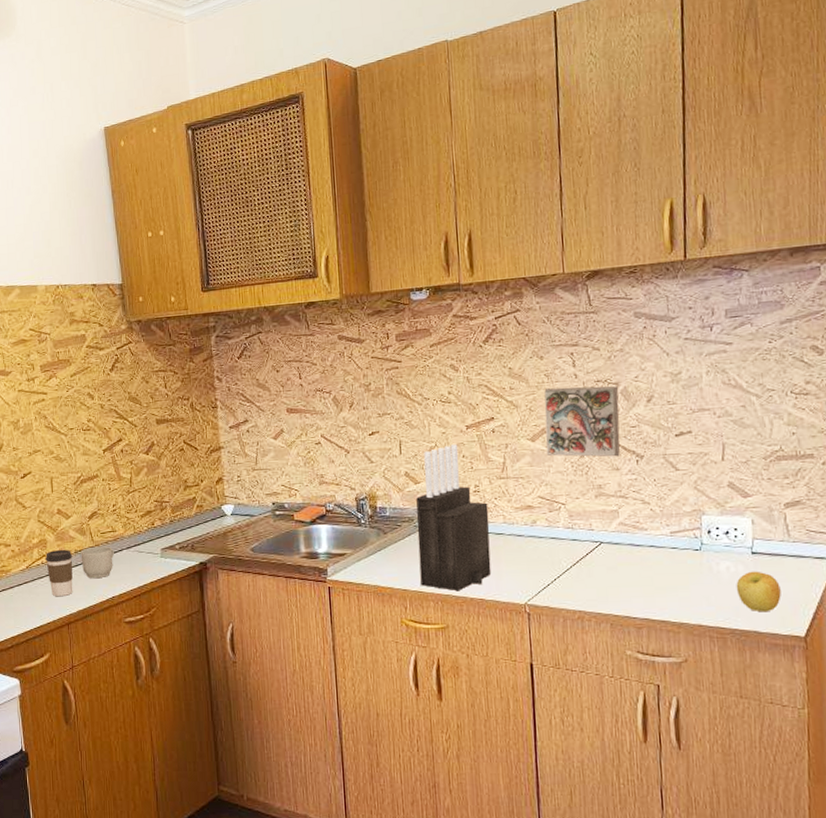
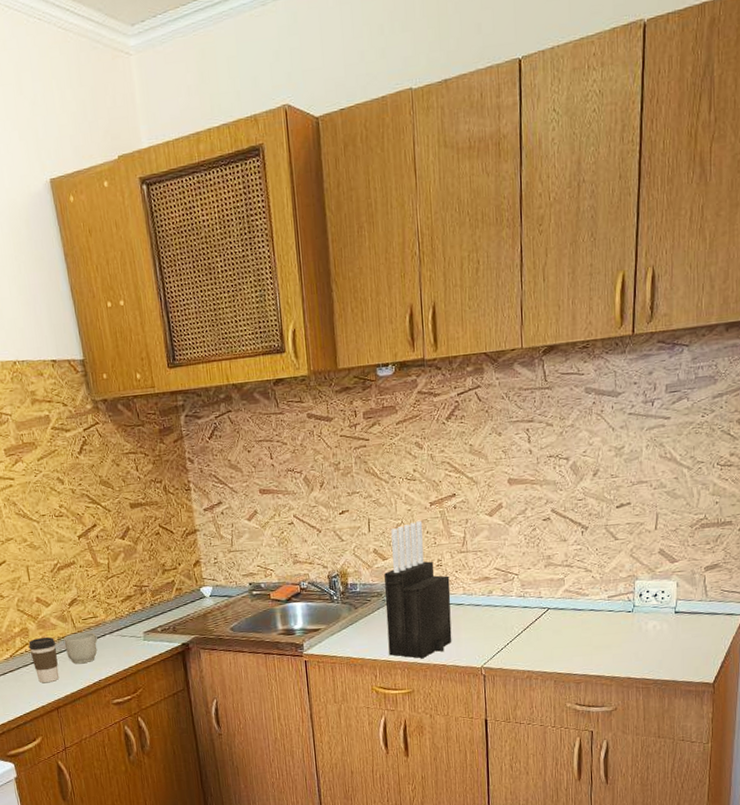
decorative tile: present [544,385,620,457] -> none [501,461,569,530]
apple: present [736,571,781,612] -> none [660,628,697,664]

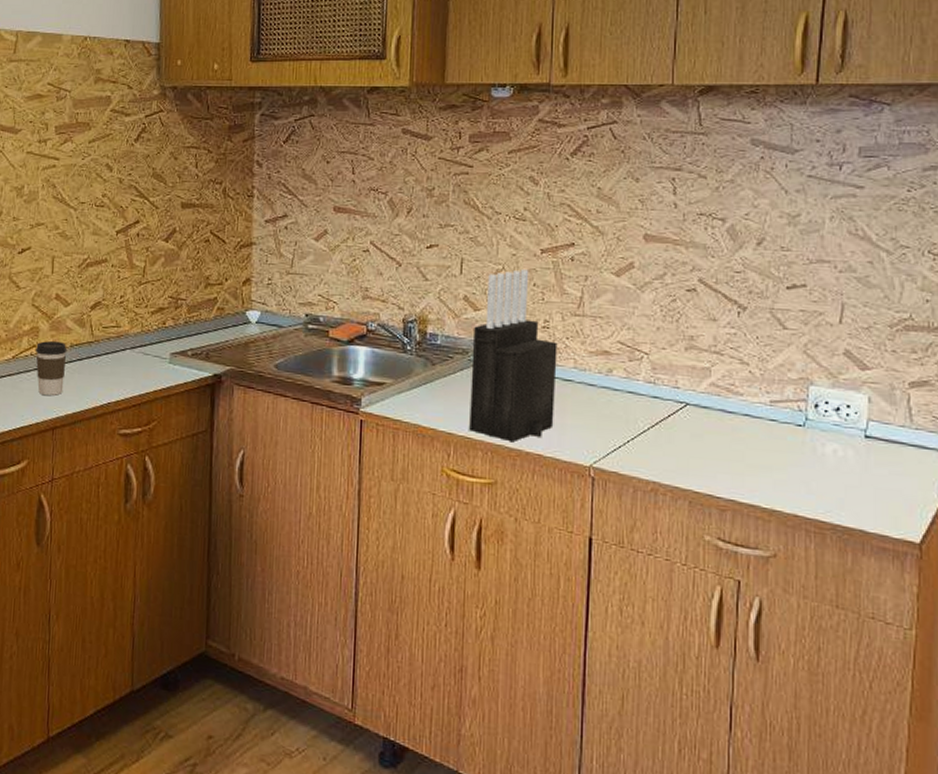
mug: present [63,632,98,664] -> none [76,342,116,380]

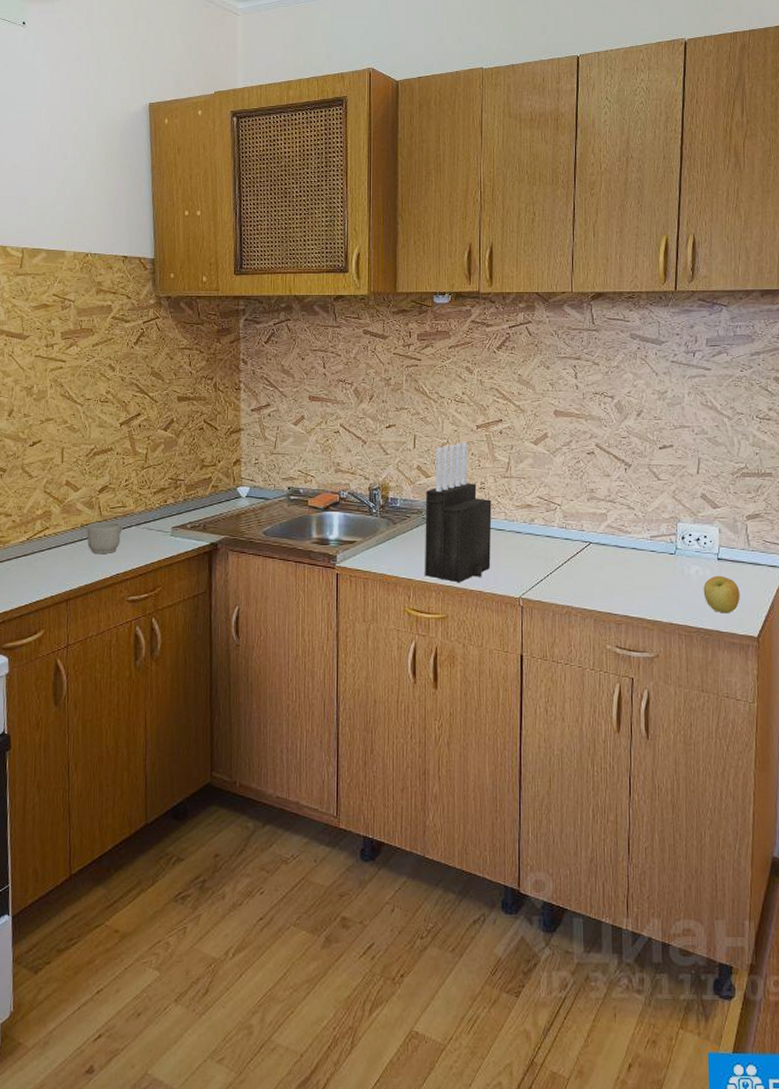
coffee cup: present [34,340,68,396] -> none [48,522,78,572]
mug: none [76,342,116,380] -> present [87,521,122,555]
apple: none [843,458,896,509] -> present [703,575,740,614]

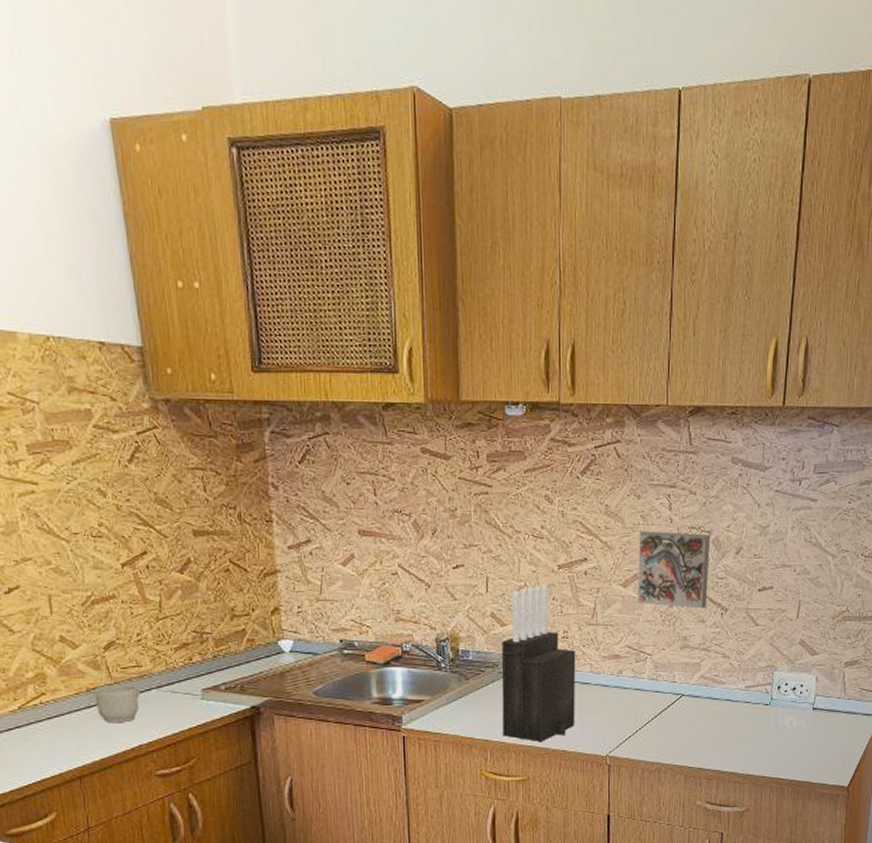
decorative tile: none [547,396,614,464] -> present [637,531,711,609]
apple: present [703,575,740,614] -> none [797,725,833,765]

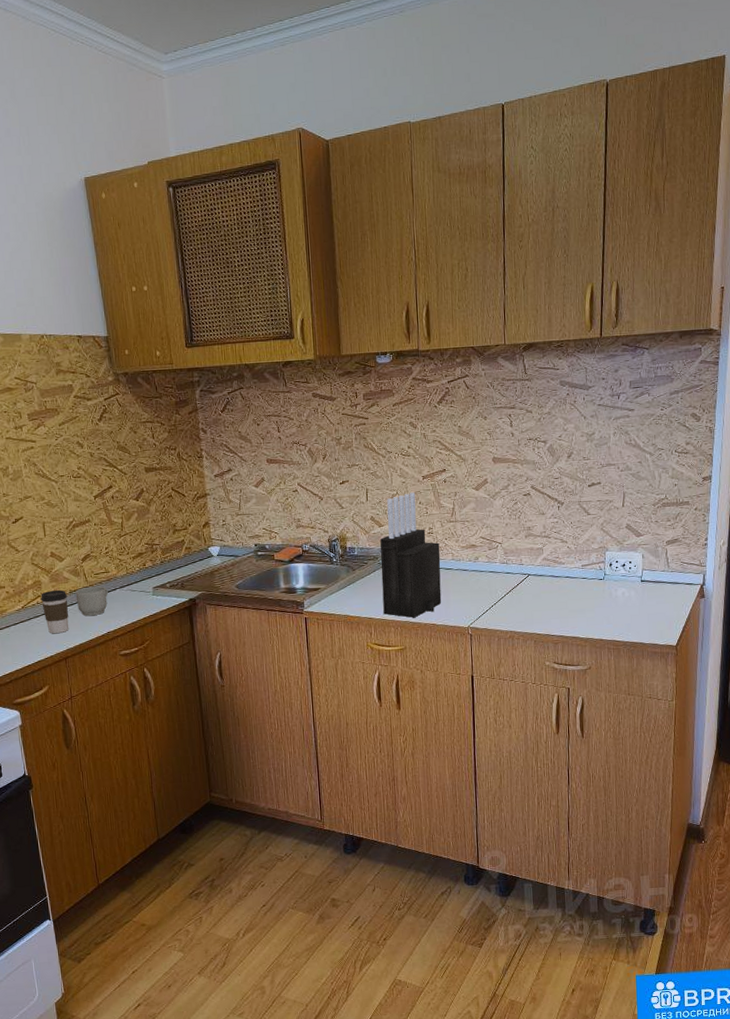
coffee cup: none [44,686,86,745] -> present [40,589,69,634]
decorative tile: present [637,531,711,609] -> none [487,443,546,504]

